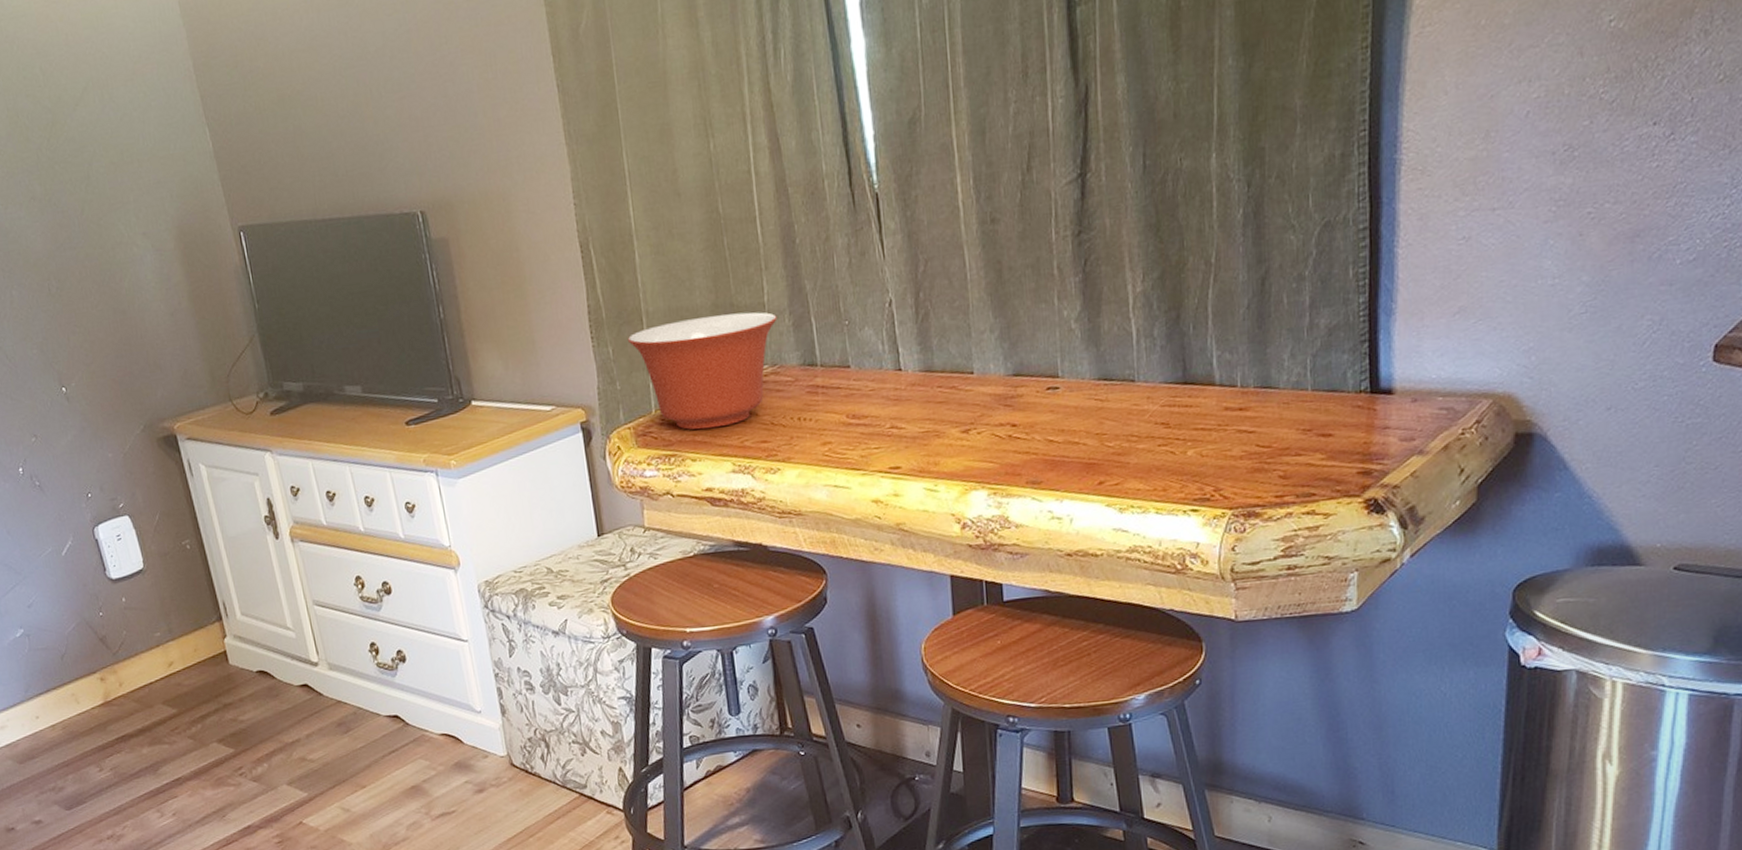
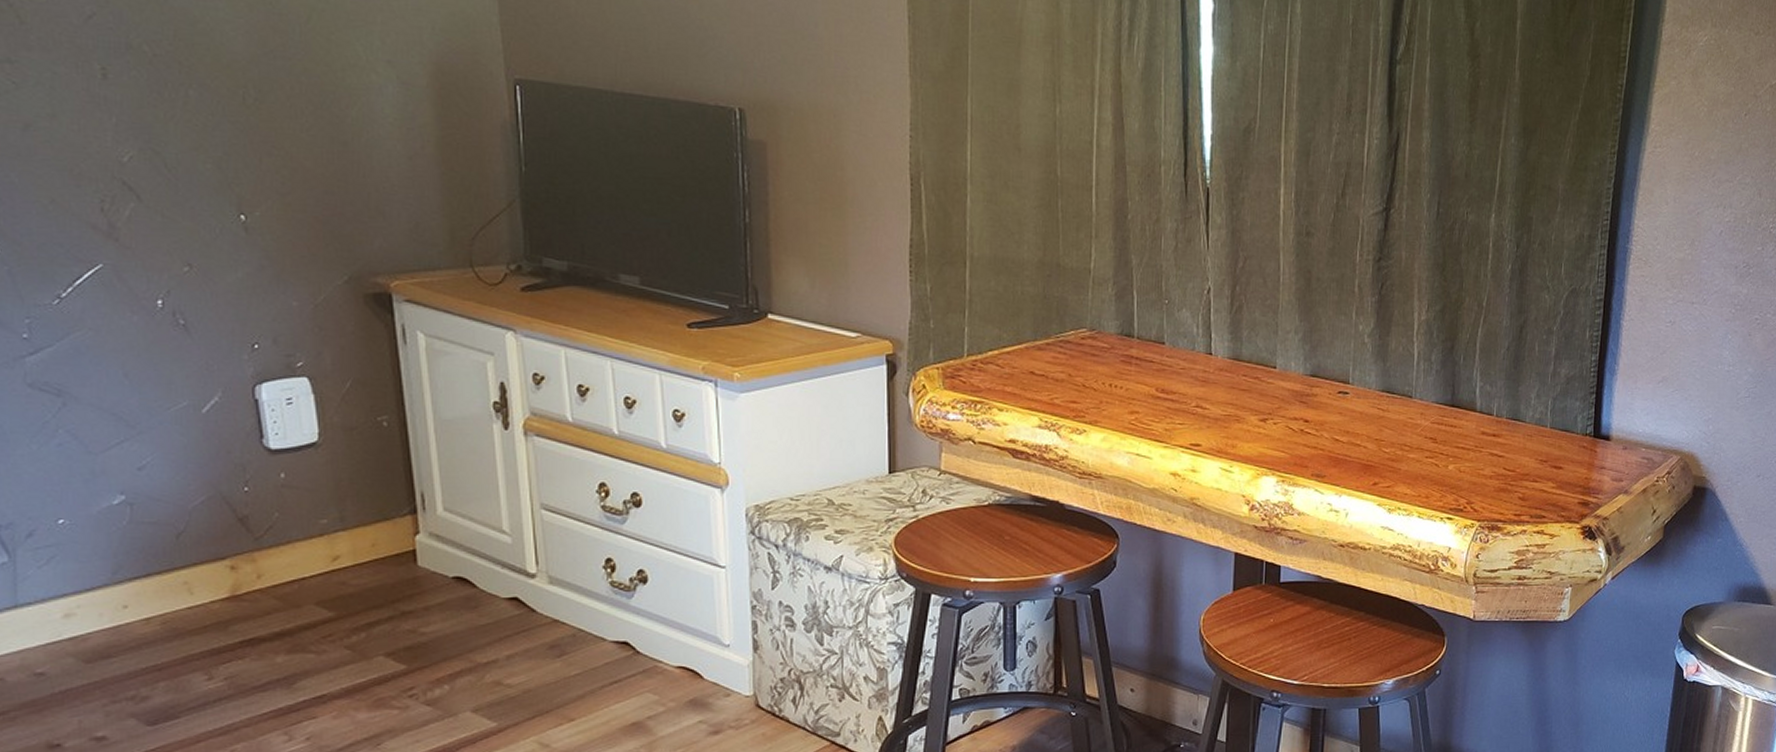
mixing bowl: present [627,312,778,430] -> none [947,271,1101,382]

